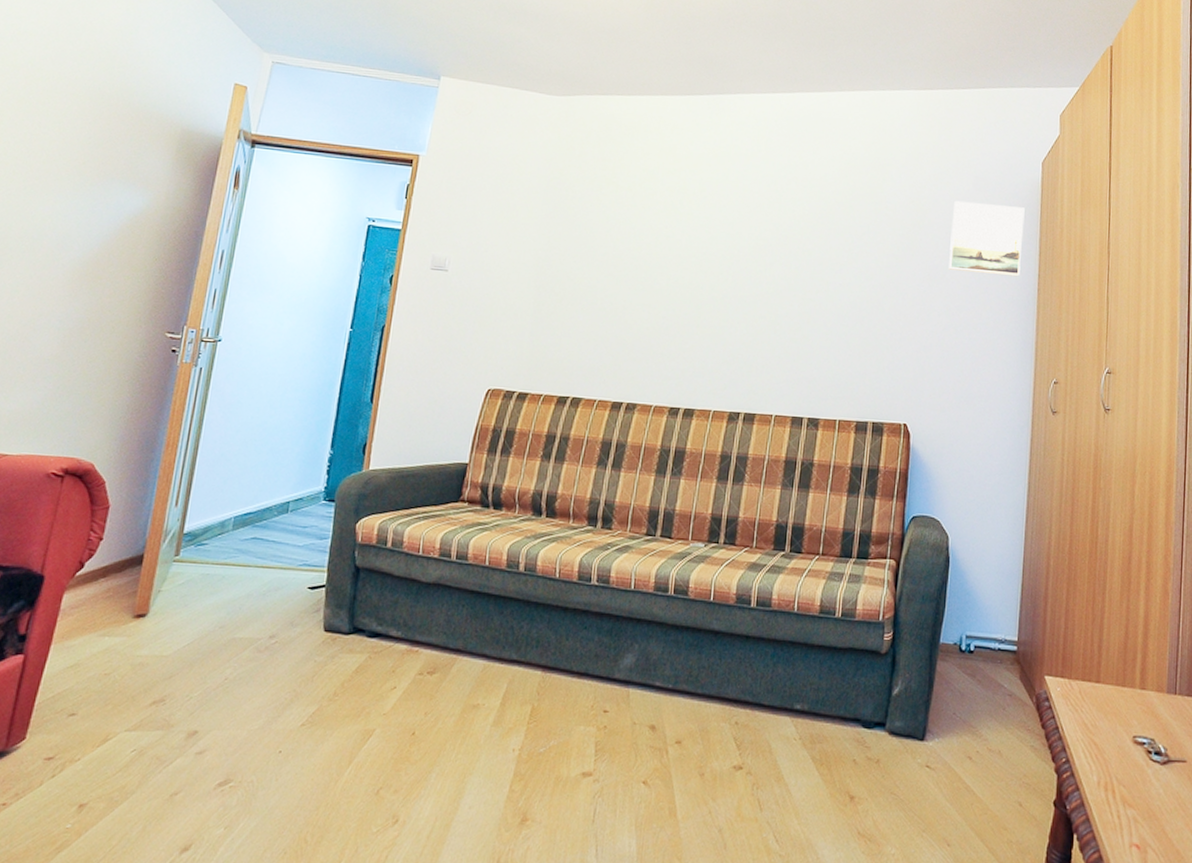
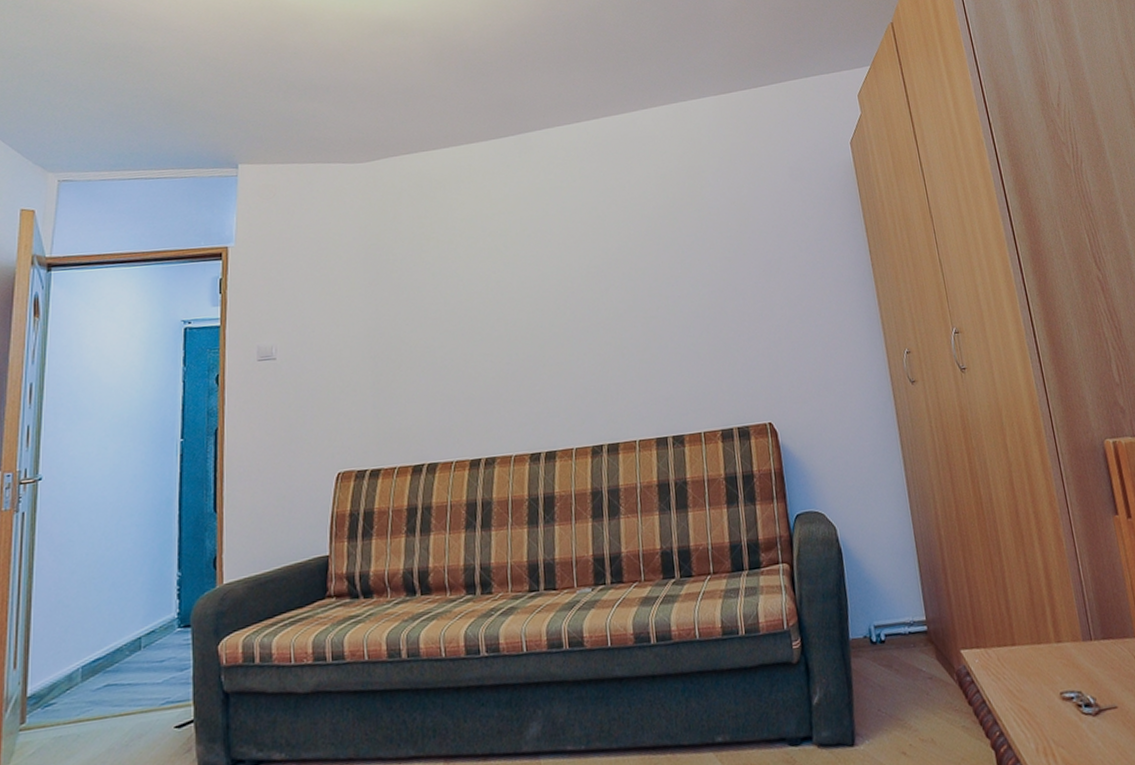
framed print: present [949,200,1025,277] -> none [774,189,852,262]

